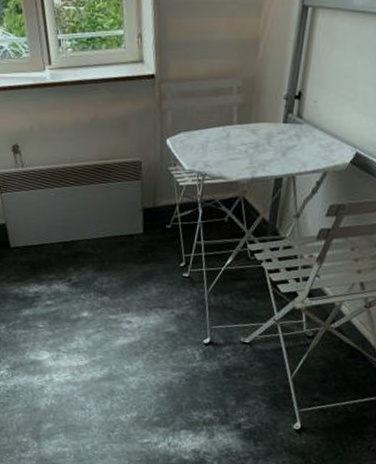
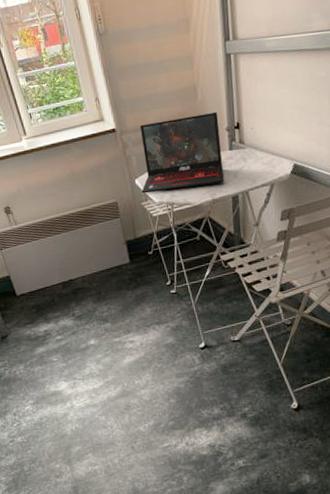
laptop: none [171,74,279,160] -> present [139,112,224,194]

